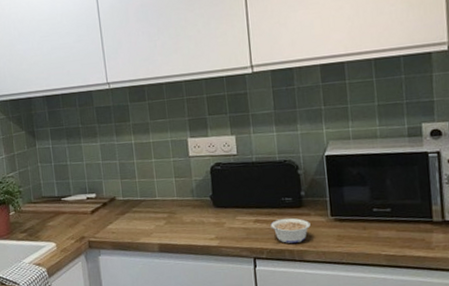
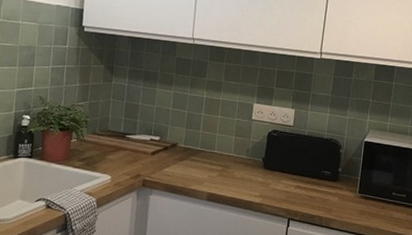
legume: present [269,218,311,243] -> none [307,188,341,211]

